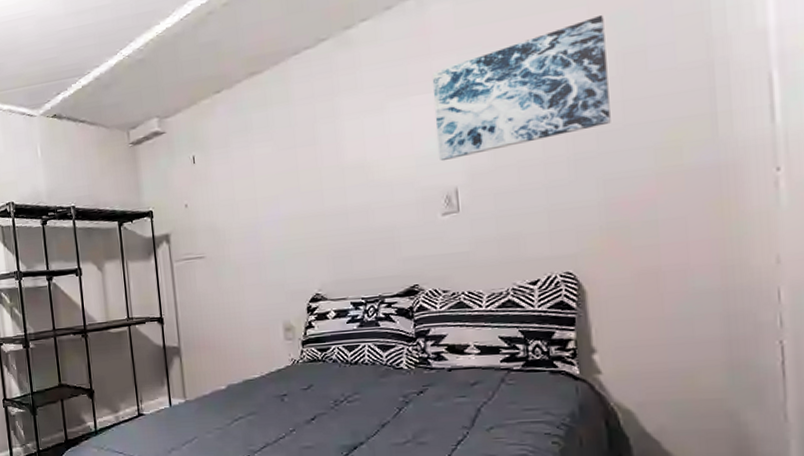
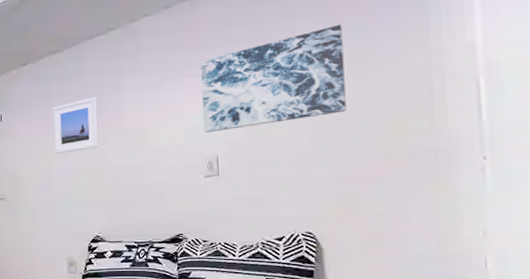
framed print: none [256,126,314,200] -> present [53,97,99,155]

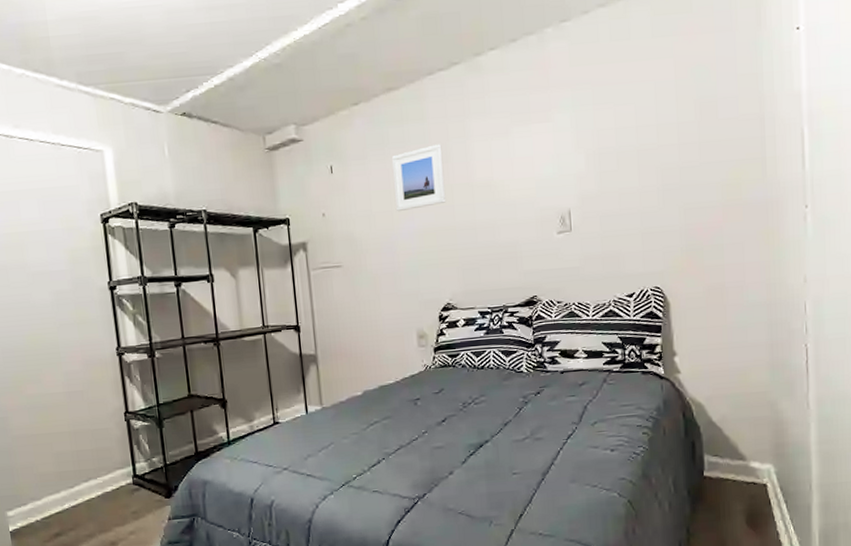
wall art: present [200,24,346,133] -> none [550,67,690,185]

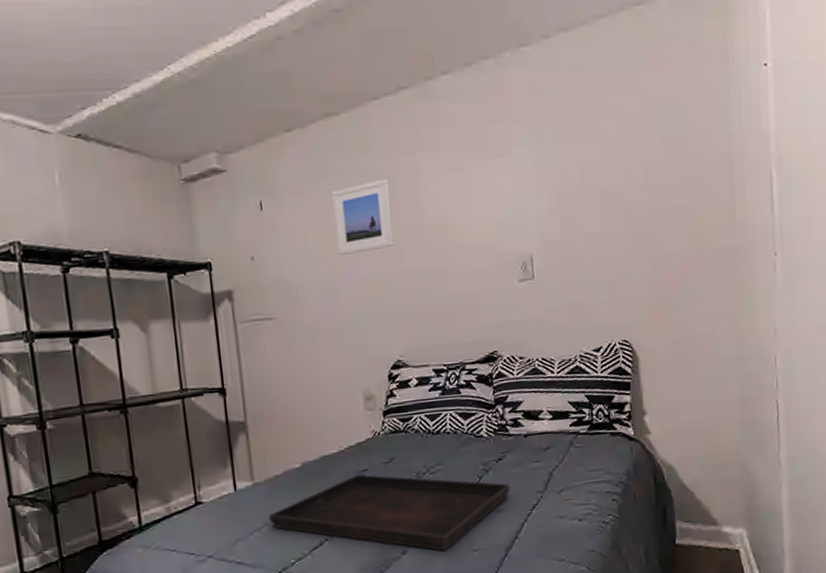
serving tray: none [334,403,548,473] -> present [268,474,511,551]

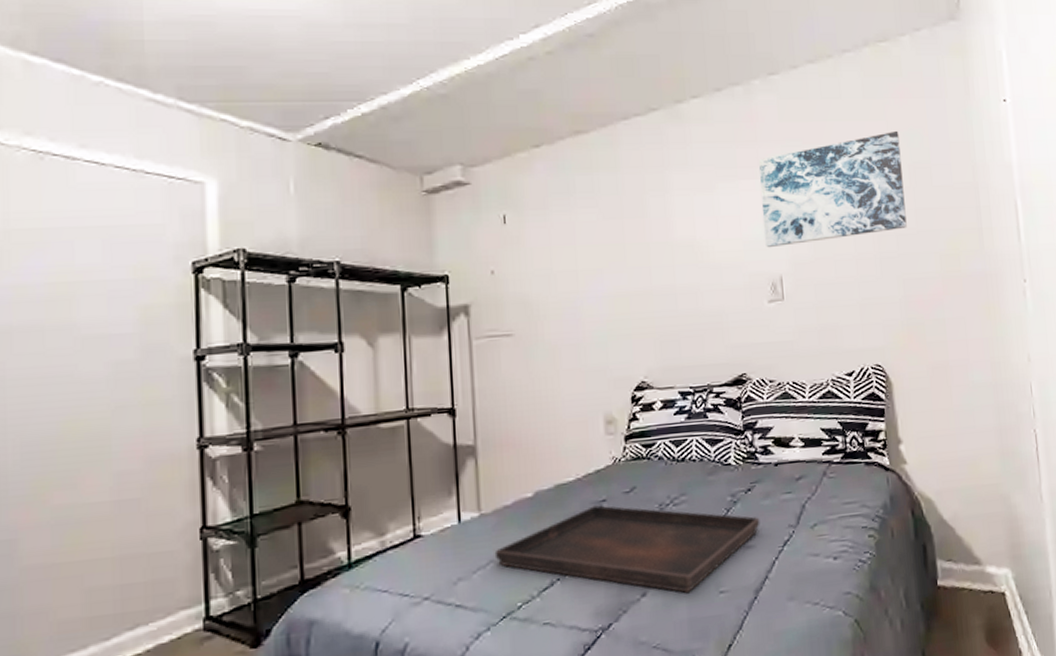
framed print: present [332,179,395,256] -> none [579,196,642,272]
wall art: none [509,101,658,228] -> present [758,130,907,248]

